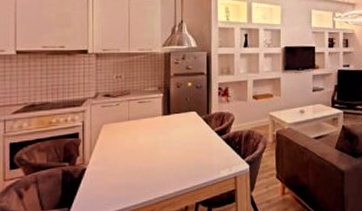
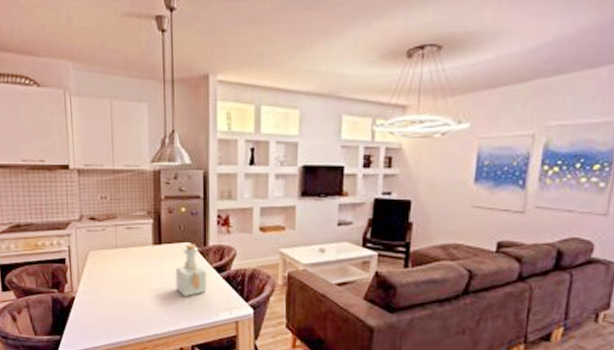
bottle: none [182,113,210,159] -> present [175,244,207,296]

